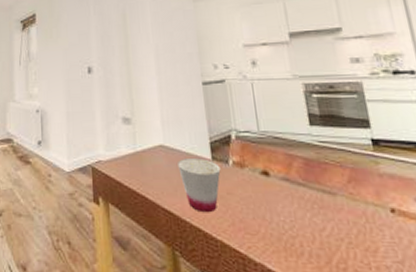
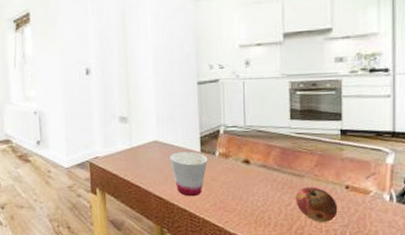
fruit: none [329,208,387,257] -> present [296,187,338,223]

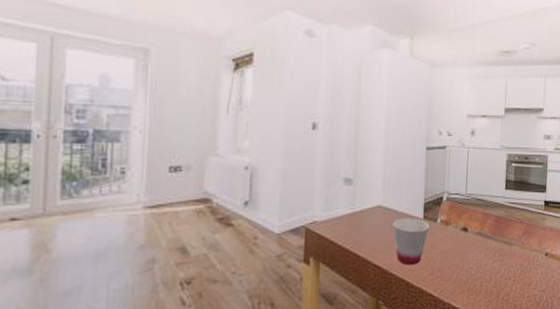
fruit: present [296,187,338,223] -> none [504,254,538,289]

